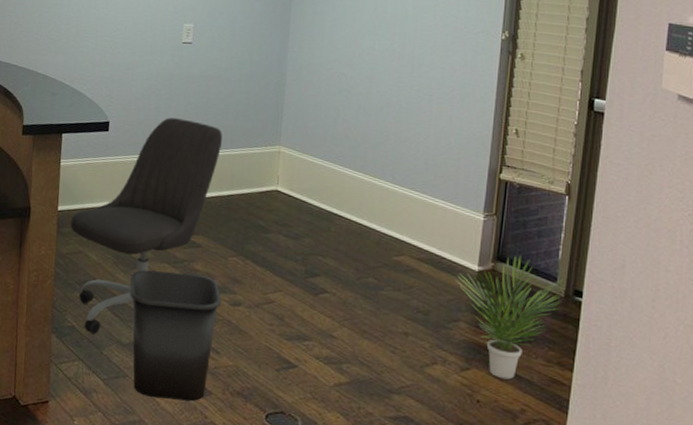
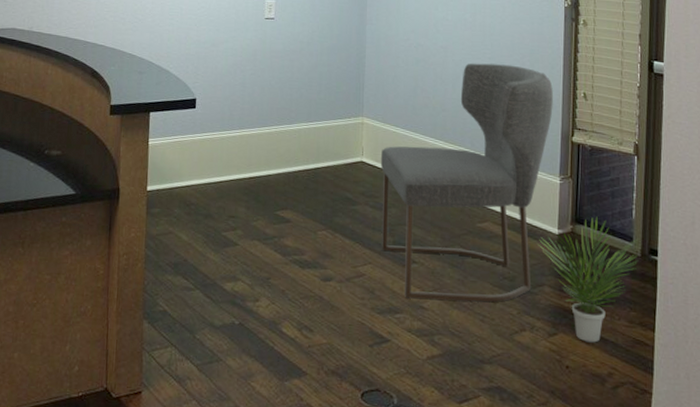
office chair: present [70,117,223,335] -> none [160,93,308,318]
waste bin: present [129,270,222,401] -> none [221,248,313,384]
chair: none [292,94,483,335] -> present [380,63,553,303]

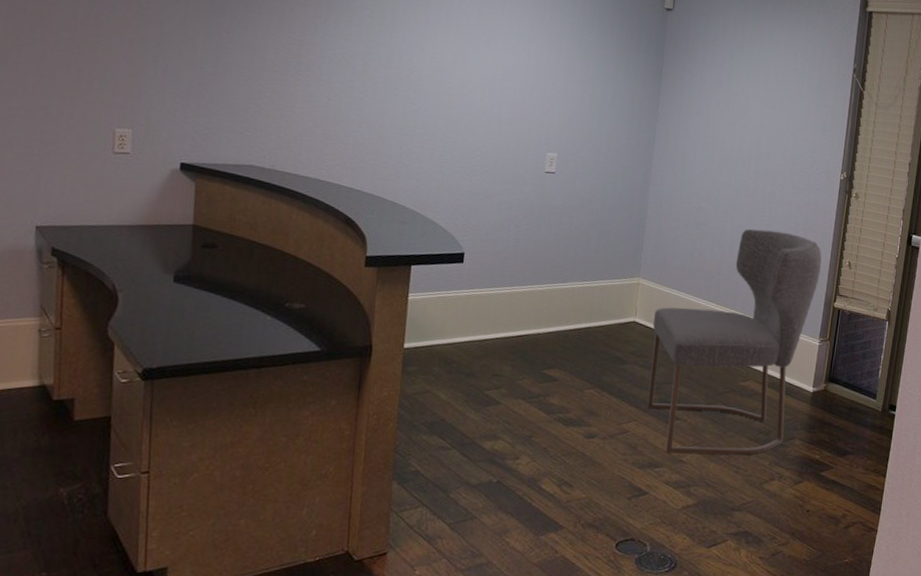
potted plant: present [538,216,639,343] -> none [793,376,880,489]

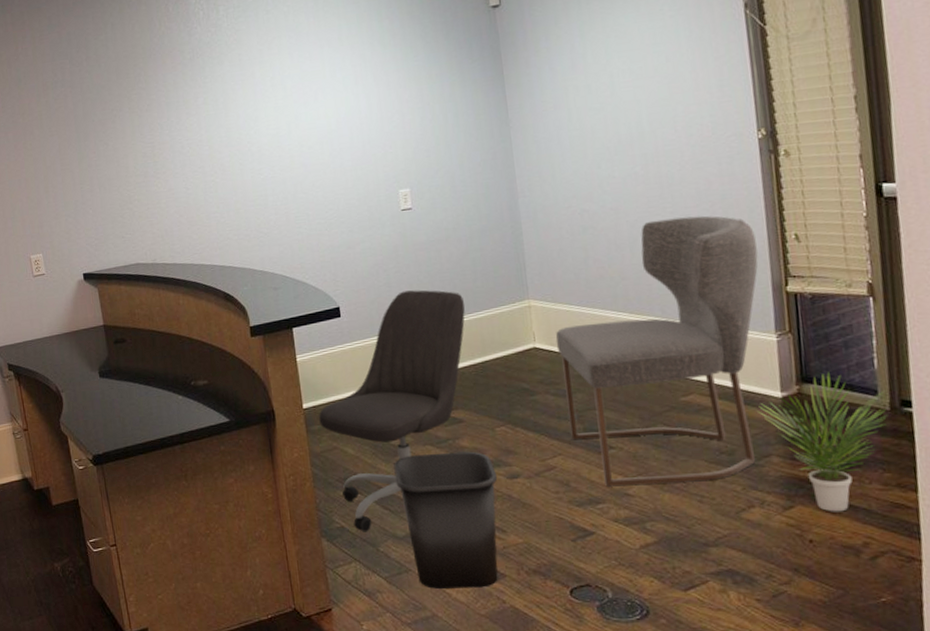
office chair: none [418,249,584,478] -> present [319,290,465,532]
waste bin: none [480,407,577,538] -> present [393,451,498,589]
potted plant: none [793,376,880,489] -> present [758,372,888,512]

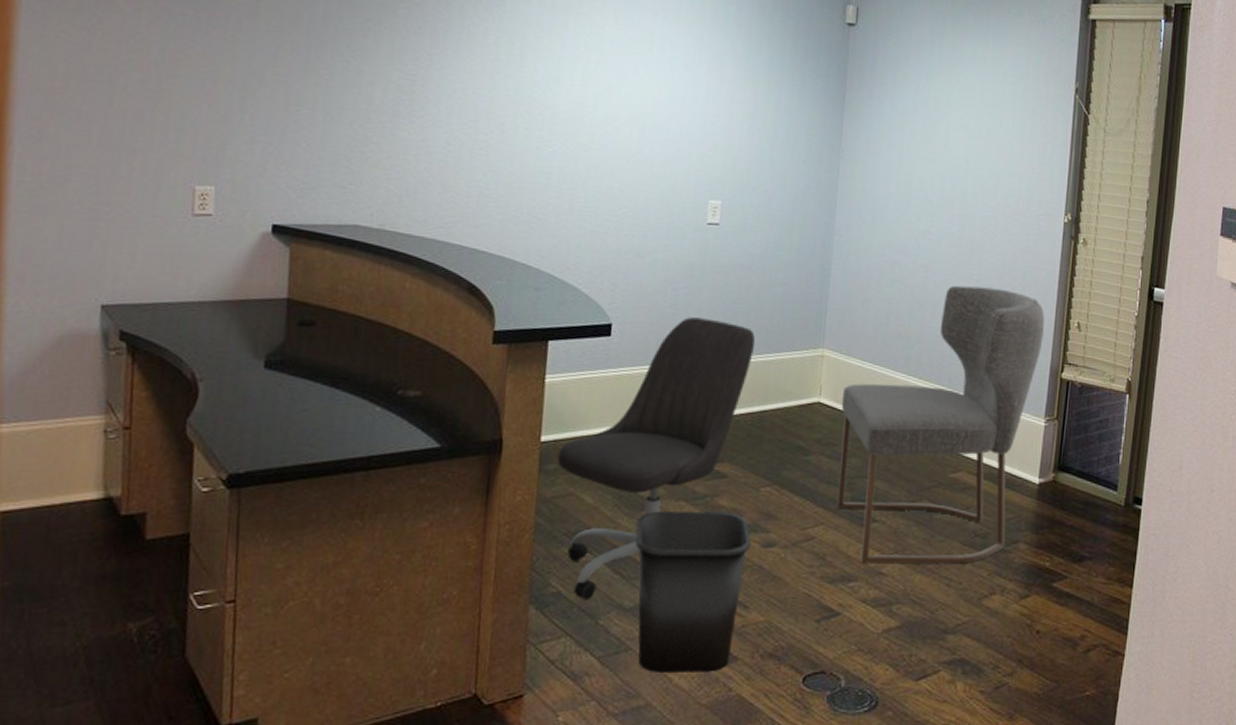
potted plant: present [758,372,888,512] -> none [1015,463,1122,604]

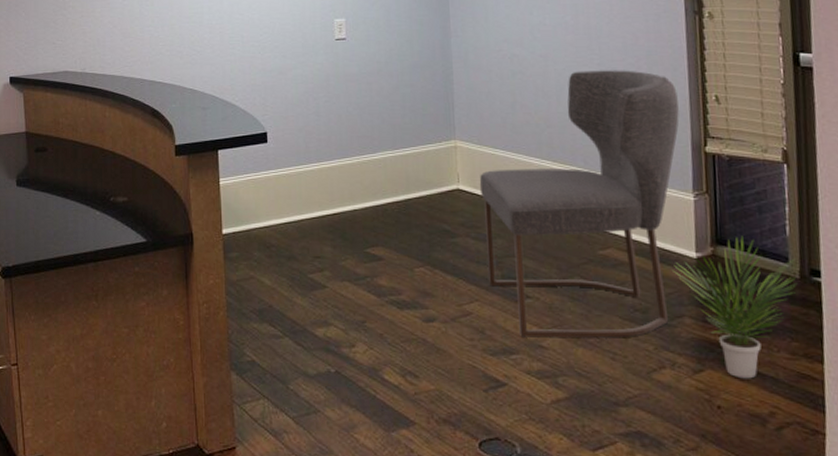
office chair: present [557,317,756,600] -> none [238,121,392,368]
waste bin: present [635,511,752,672] -> none [310,290,414,434]
potted plant: none [1015,463,1122,604] -> present [672,236,798,379]

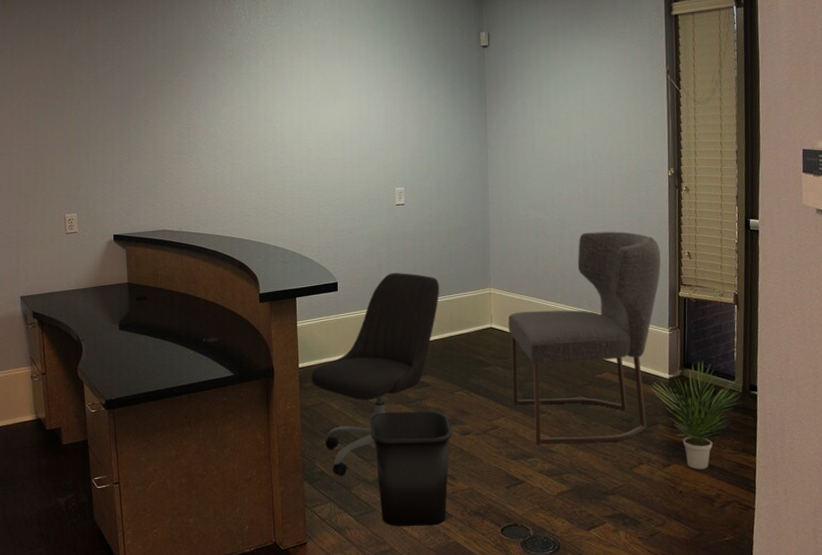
office chair: none [238,121,392,368] -> present [311,273,440,477]
waste bin: none [310,290,414,434] -> present [370,411,453,526]

